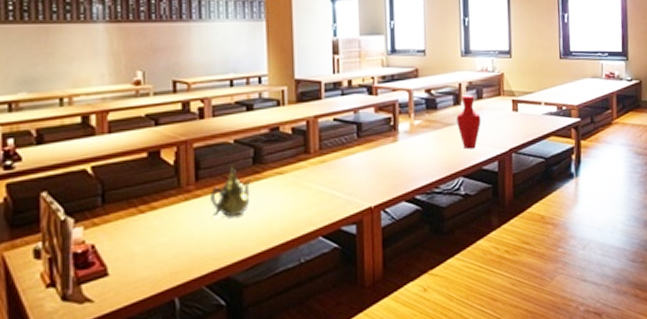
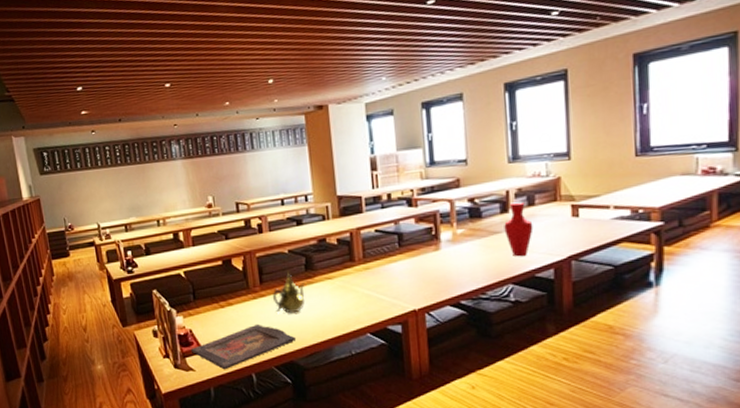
tray: none [89,232,236,297] -> present [190,324,297,370]

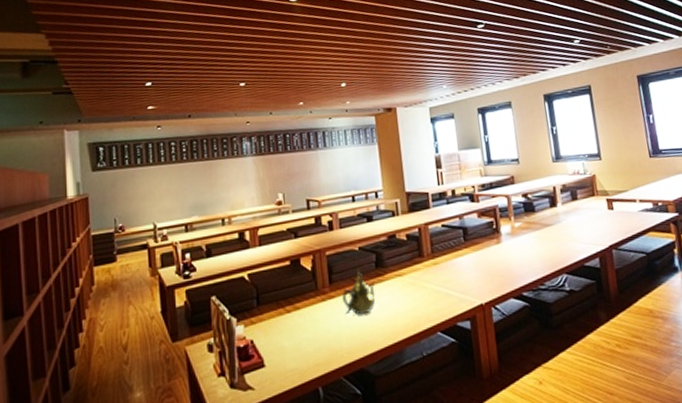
tray: present [190,324,297,370] -> none [250,328,367,386]
vase: present [504,201,534,257] -> none [554,196,579,248]

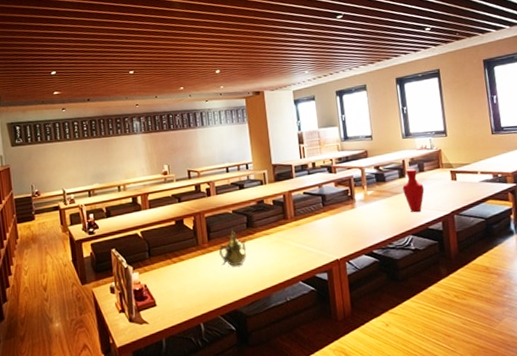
vase: none [554,196,579,248] -> present [402,168,425,213]

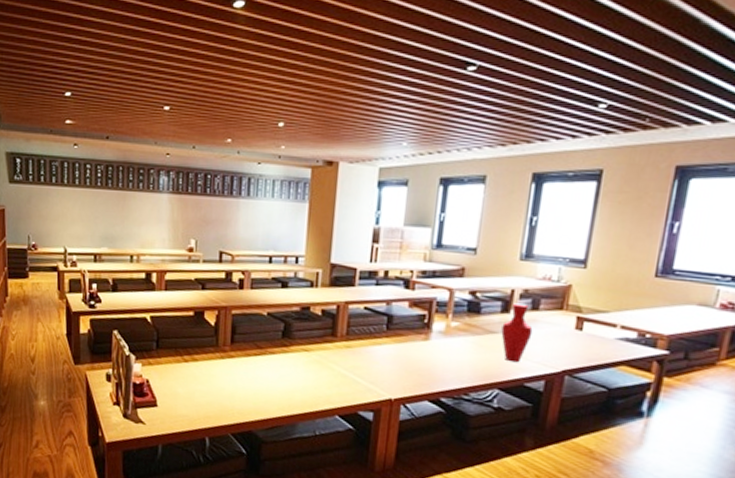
teapot: present [219,228,247,267] -> none [242,334,279,381]

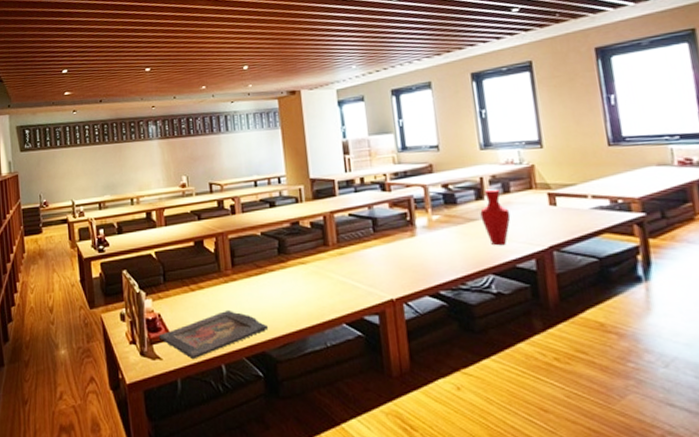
tray: none [144,385,260,429] -> present [158,309,269,360]

